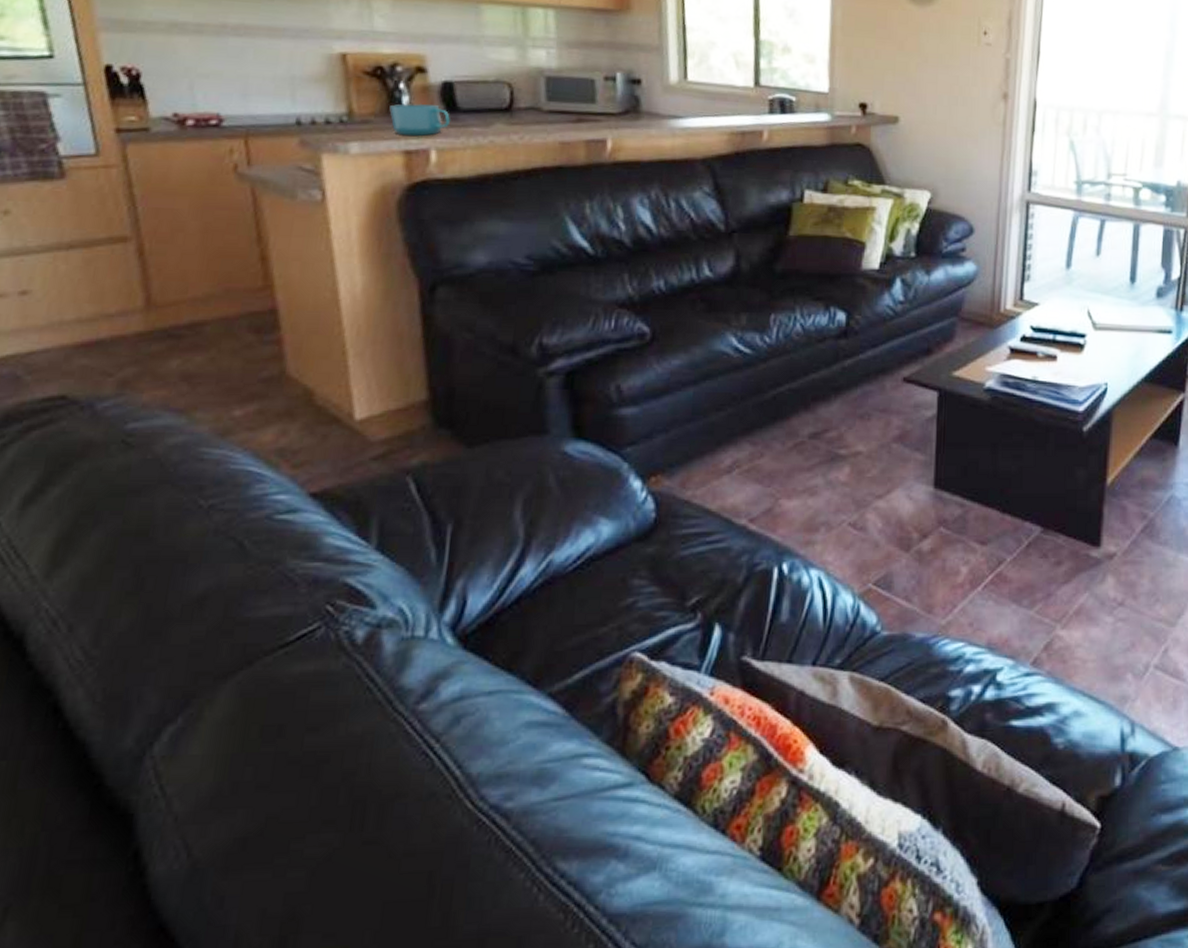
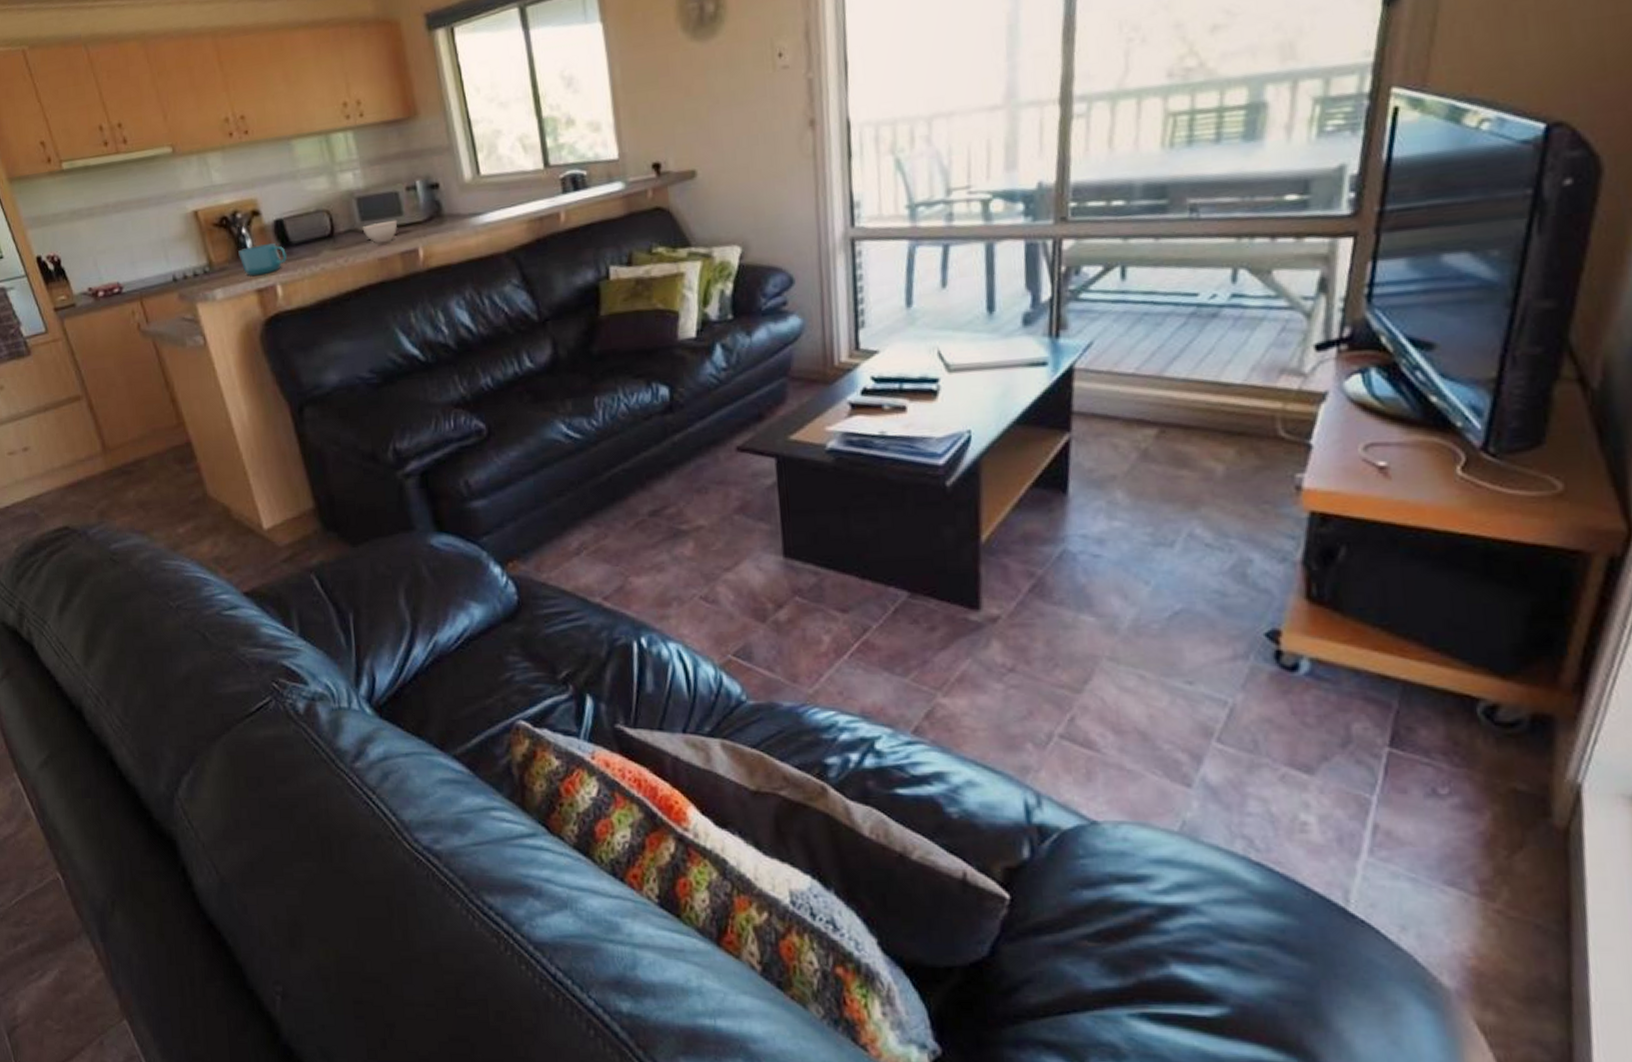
bowl: none [546,106,589,130] -> present [362,219,398,246]

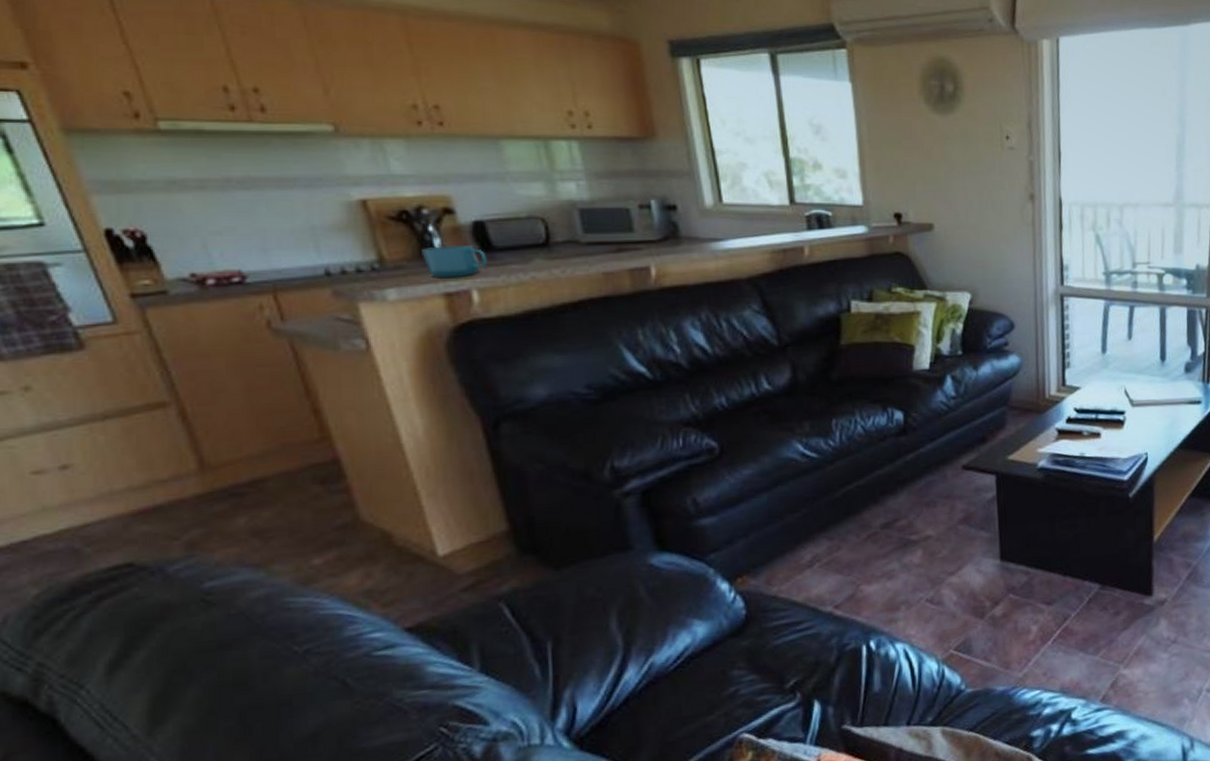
bowl: present [362,219,398,246] -> none [585,236,628,260]

